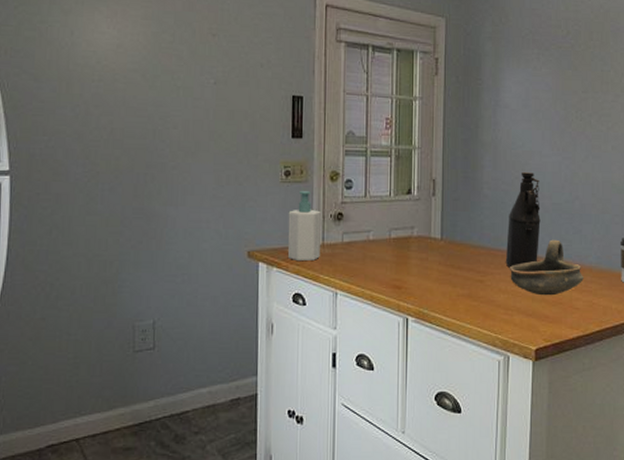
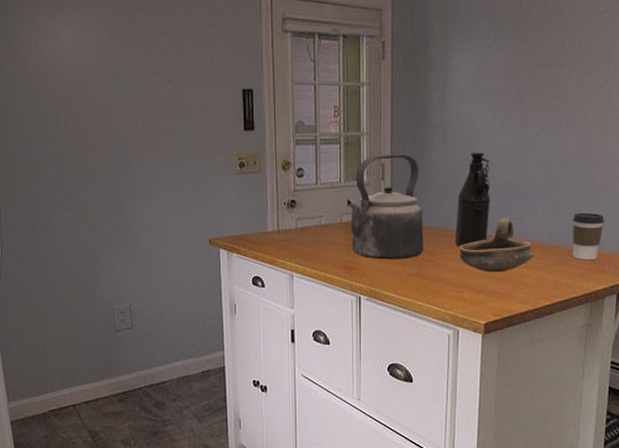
soap bottle: present [287,191,321,262] -> none [244,181,276,247]
kettle: none [396,170,474,279] -> present [346,154,424,260]

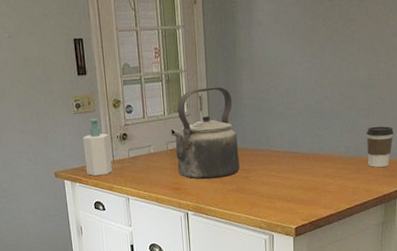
soap bottle: none [244,181,276,247] -> present [82,118,112,177]
bottle: present [456,151,491,247] -> none [266,79,295,164]
oil lamp: present [458,218,534,273] -> none [269,136,335,184]

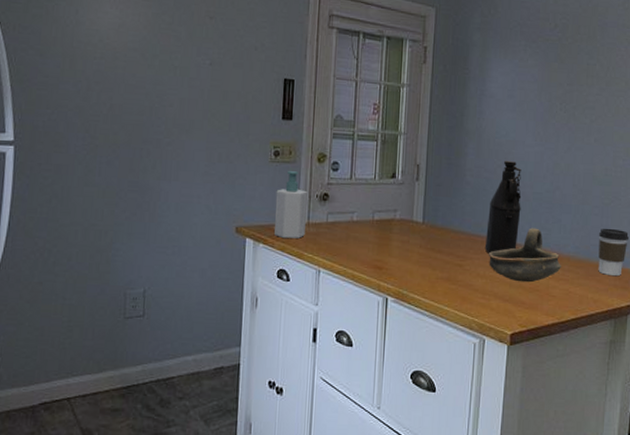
kettle: present [171,86,240,179] -> none [379,155,455,262]
bottle: none [266,79,295,164] -> present [485,160,522,254]
oil lamp: none [269,136,335,184] -> present [488,227,561,283]

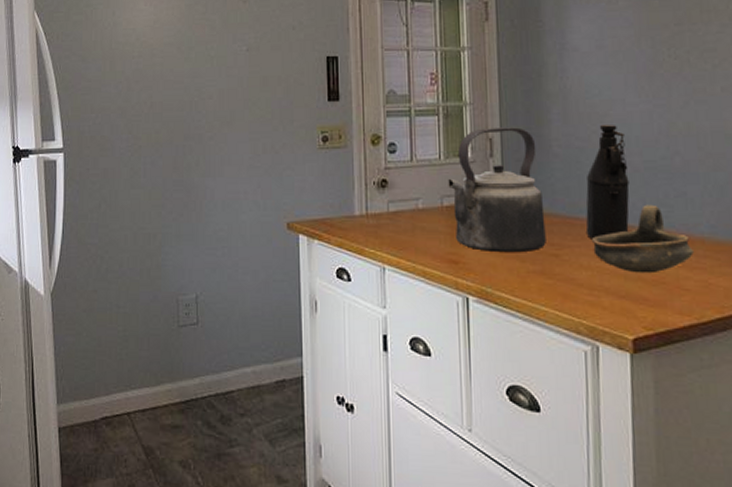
soap bottle: present [274,171,307,239] -> none [328,157,364,234]
kettle: none [379,155,455,262] -> present [448,127,546,253]

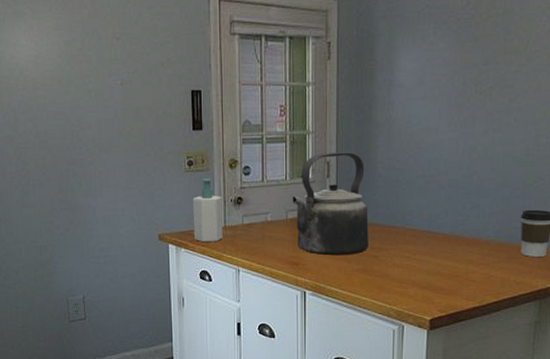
soap bottle: none [328,157,364,234] -> present [192,179,223,243]
bottle: present [586,124,630,239] -> none [401,149,436,243]
oil lamp: present [591,204,694,274] -> none [403,215,481,269]

